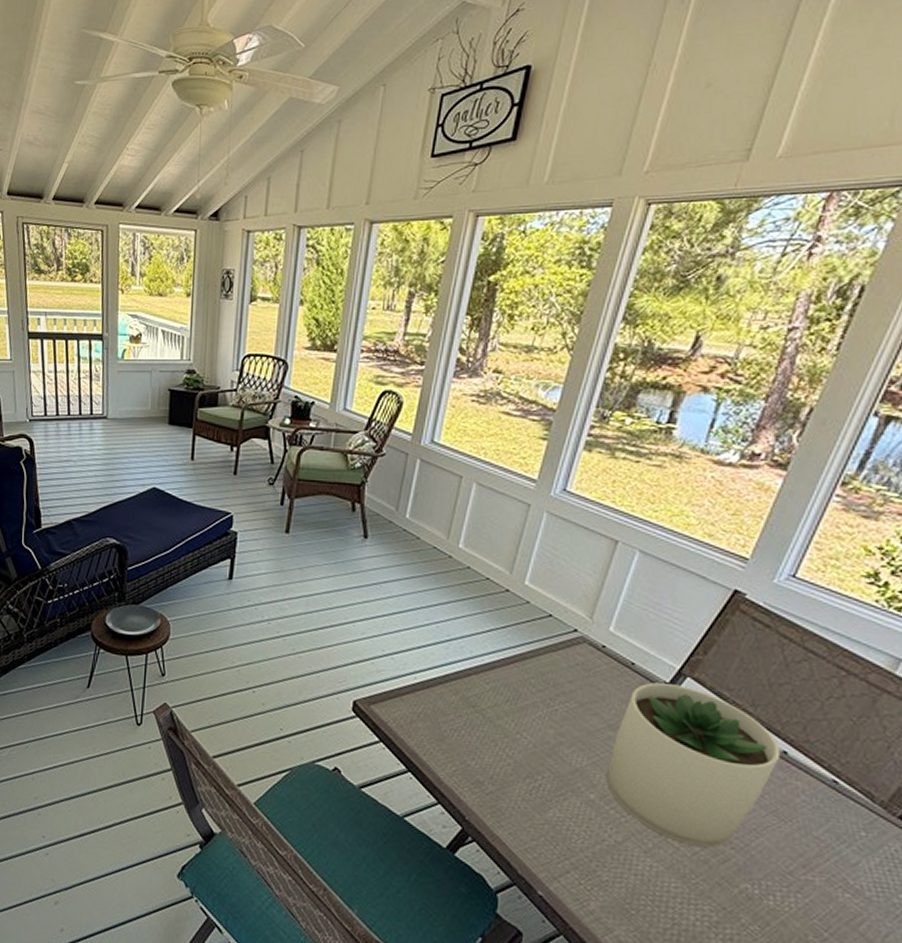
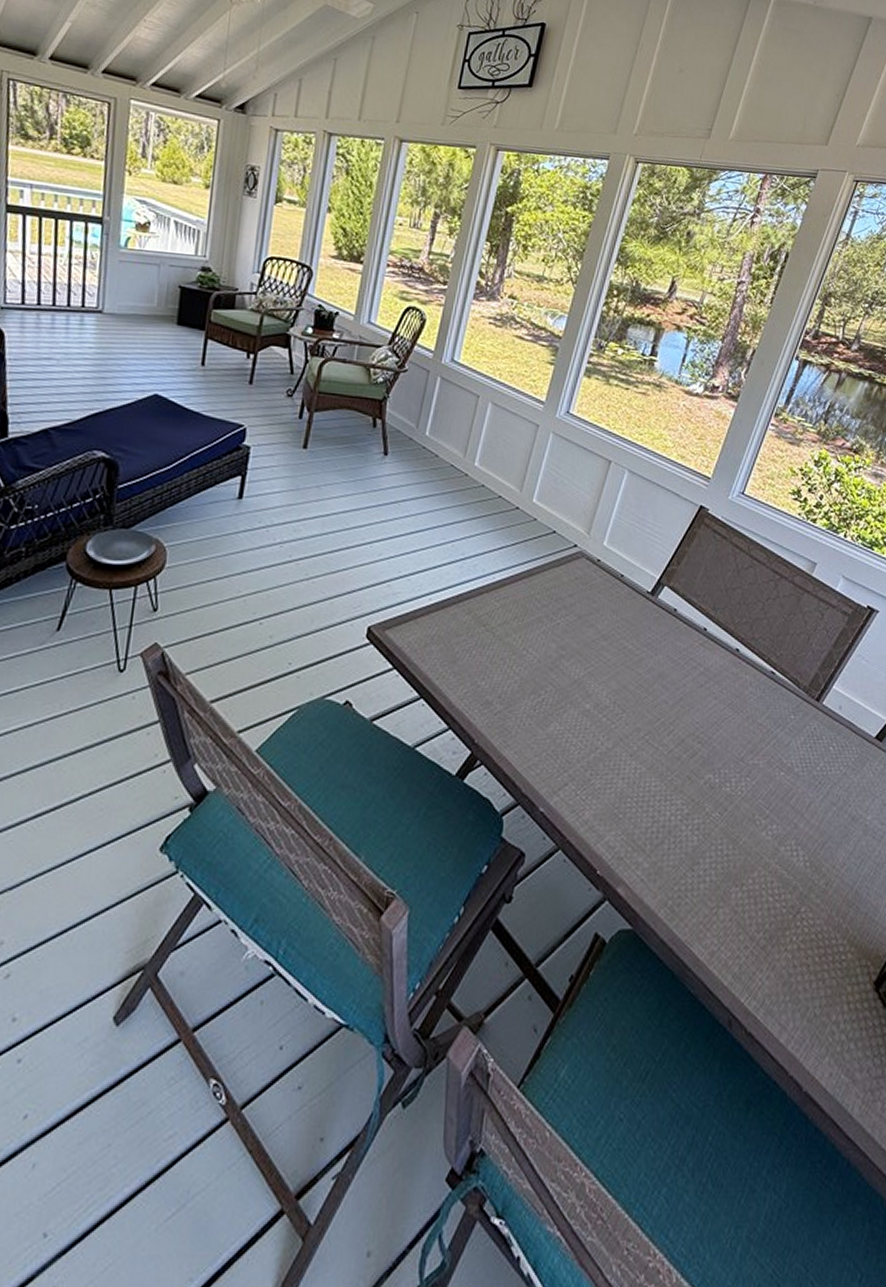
planter: present [606,682,781,847] -> none [599,593,735,744]

